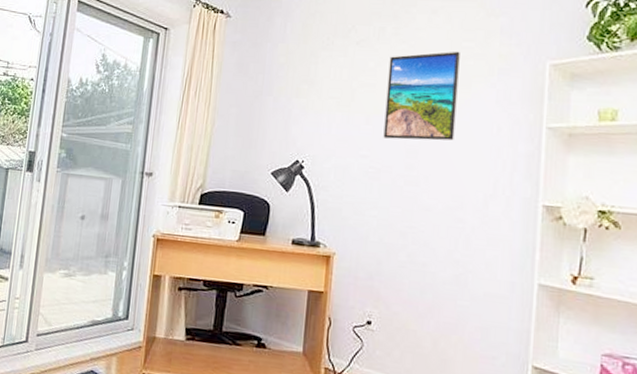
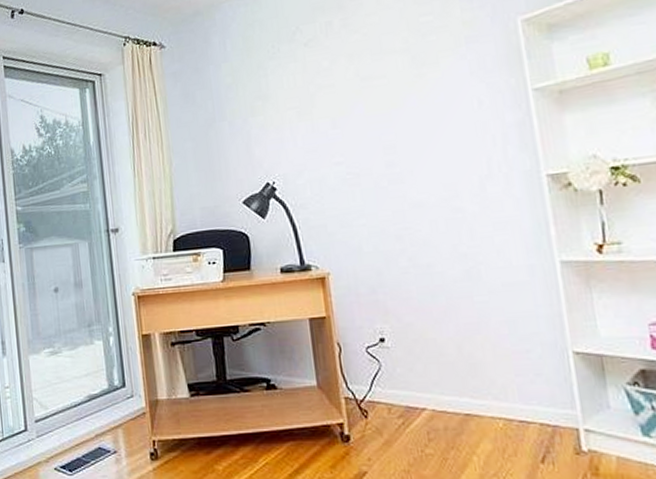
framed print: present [383,51,460,141] -> none [343,28,433,139]

